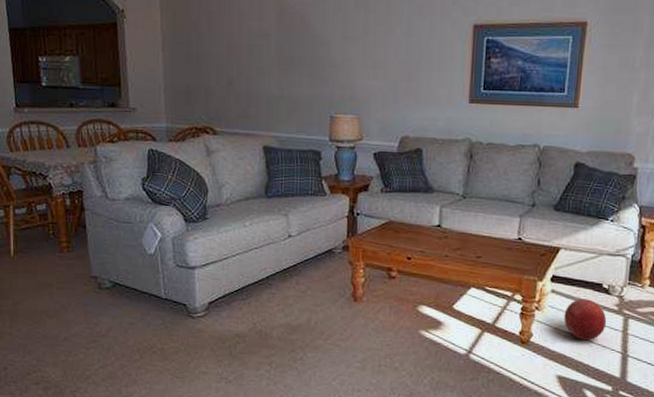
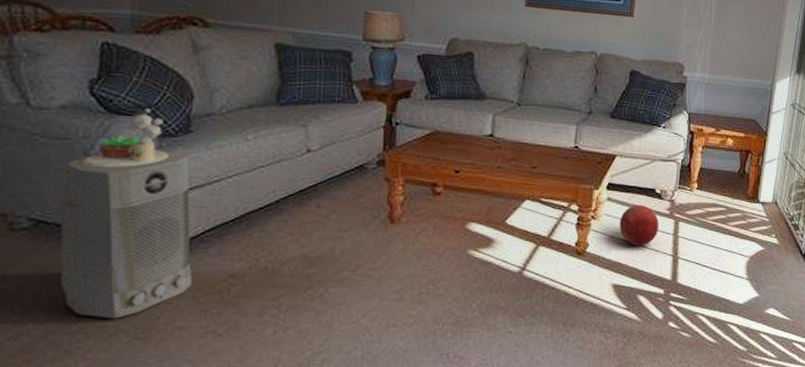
air purifier: none [127,234,211,361] -> present [60,152,193,319]
succulent plant: none [139,200,193,246] -> present [81,108,169,168]

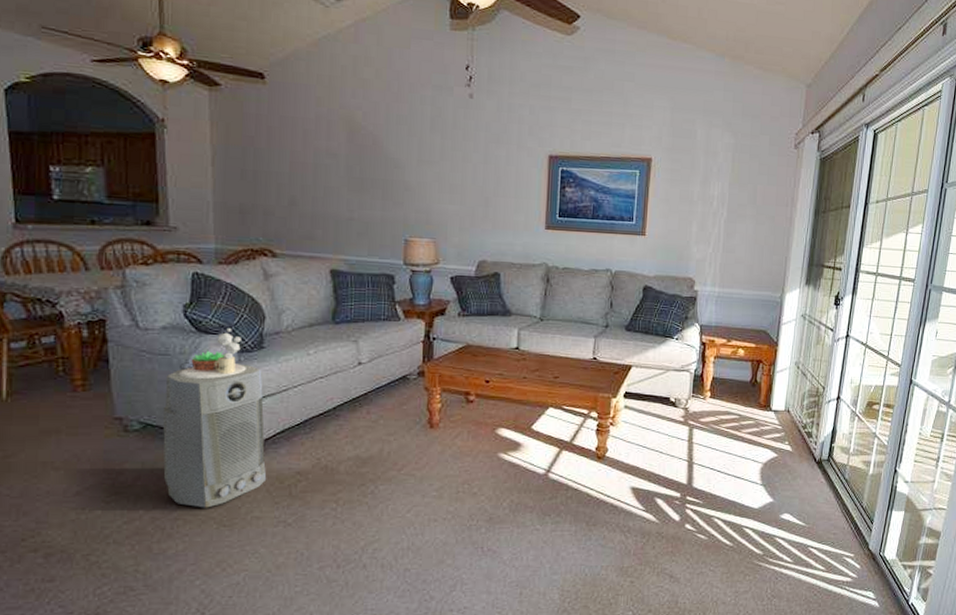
ball: present [619,205,660,246] -> none [636,412,675,452]

